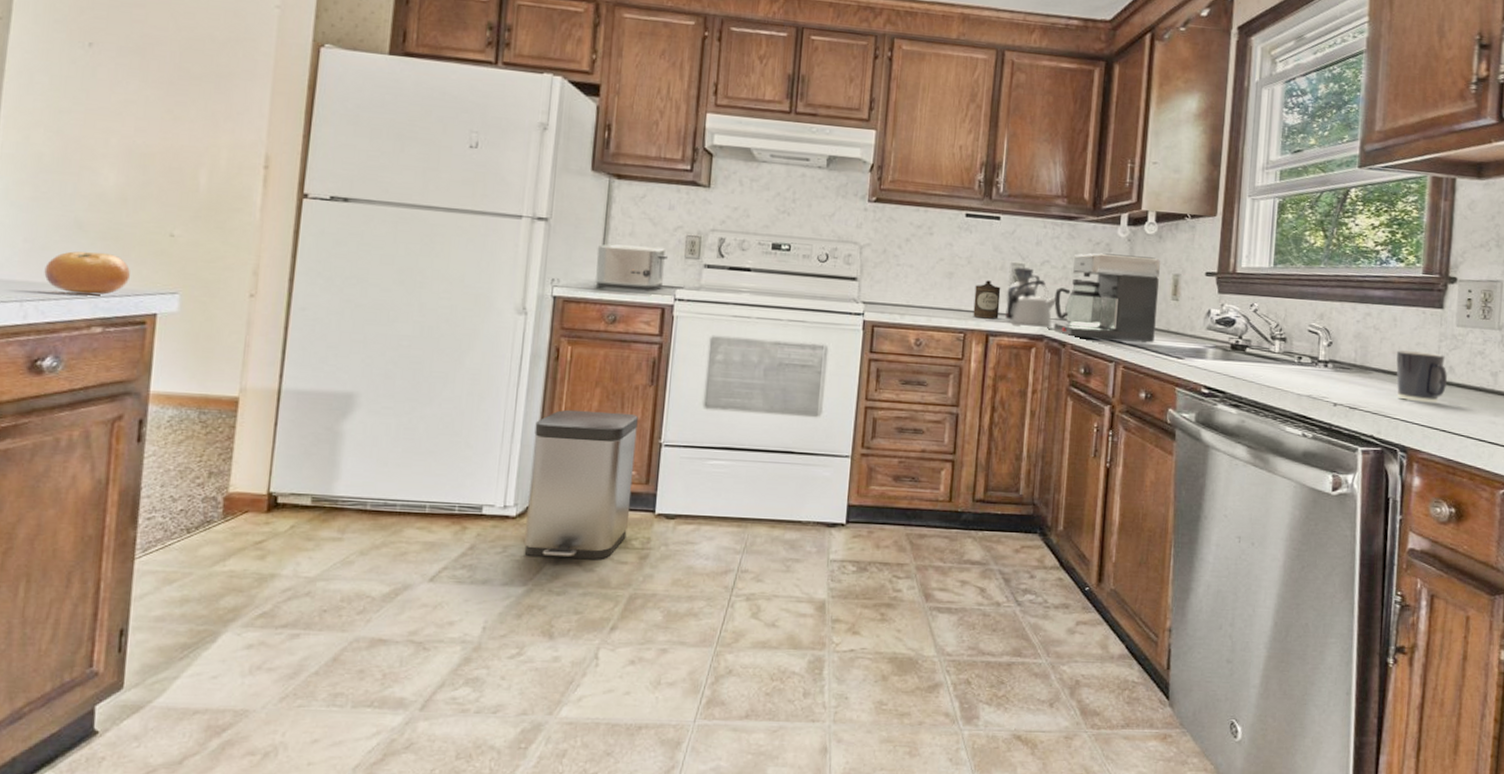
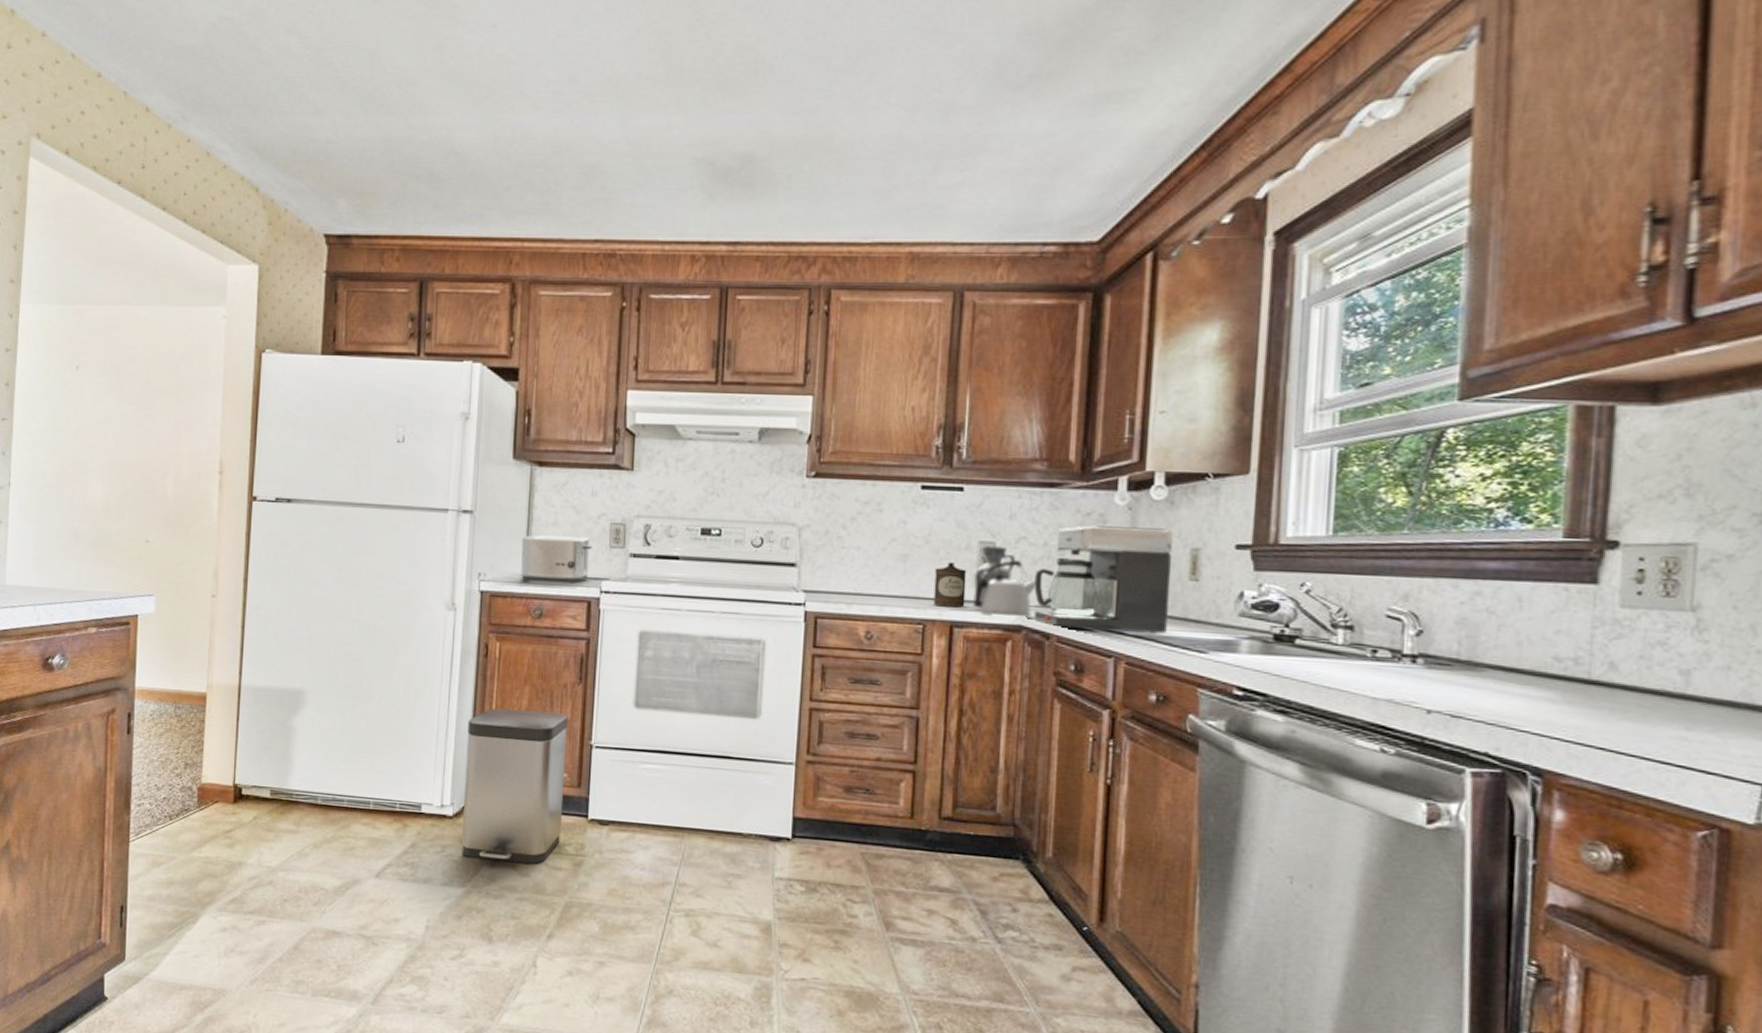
fruit: present [44,251,130,295] -> none [51,558,116,599]
mug: present [1396,350,1447,403] -> none [1522,640,1606,712]

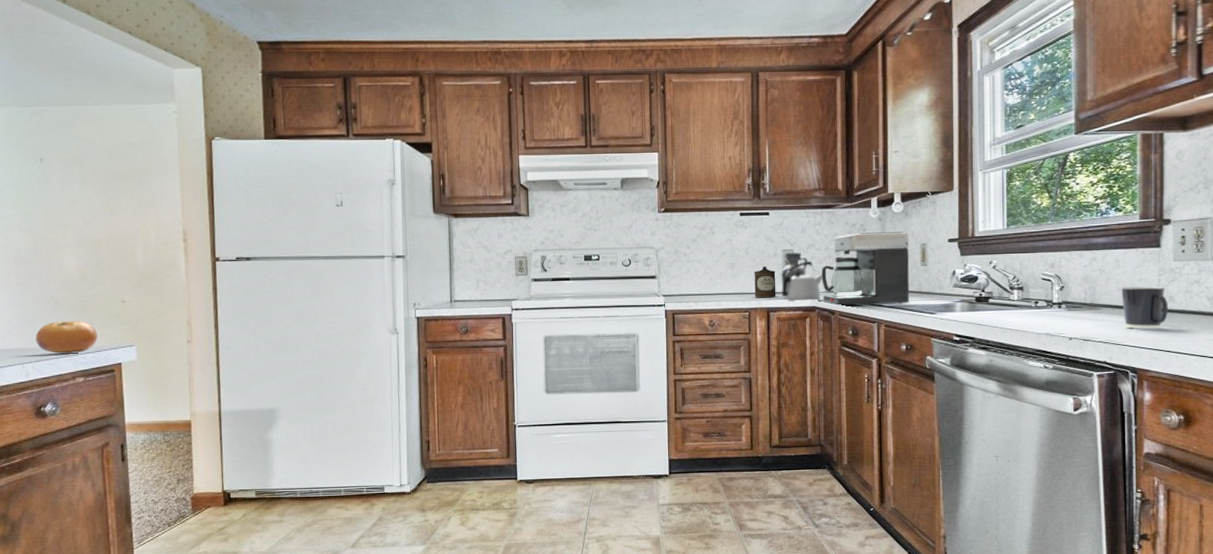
fruit: none [51,558,116,599] -> present [35,320,97,354]
pedal bin: present [462,708,568,865] -> none [416,403,498,522]
toaster: present [520,535,592,584] -> none [446,269,502,306]
mug: none [1522,640,1606,712] -> present [1121,286,1168,329]

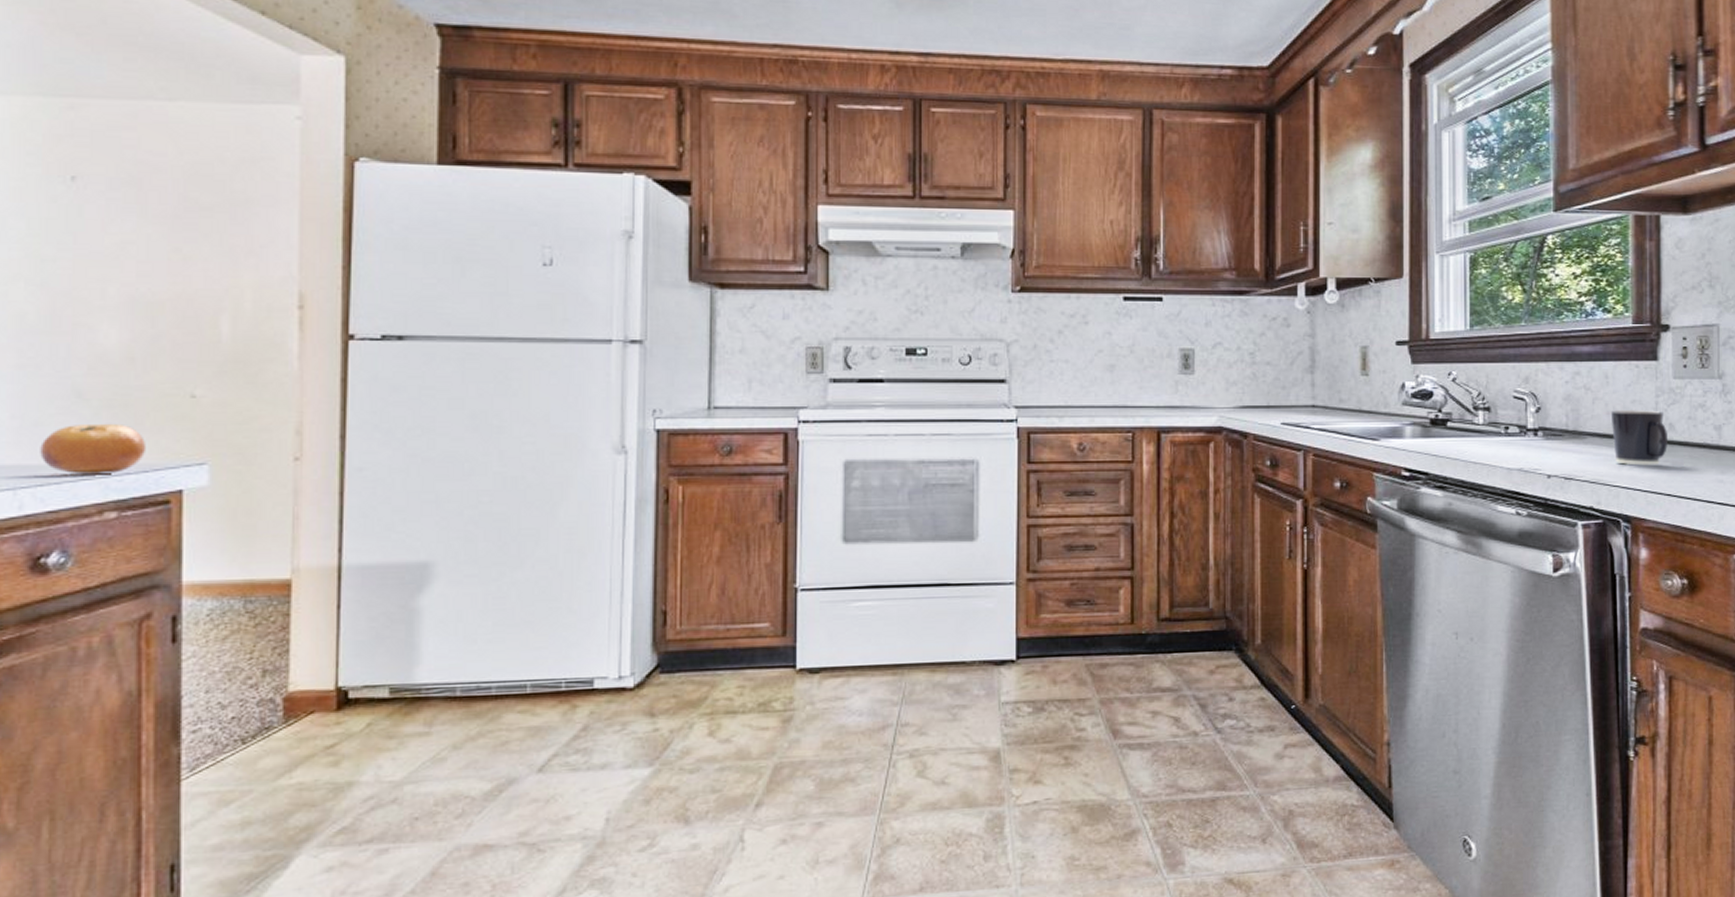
canister: present [754,266,776,298] -> none [1141,370,1170,414]
ceramic jug: present [781,252,808,297] -> none [1177,352,1214,413]
kettle: present [781,261,823,302] -> none [1177,364,1232,419]
coffee maker: present [821,232,909,306] -> none [1231,329,1345,428]

